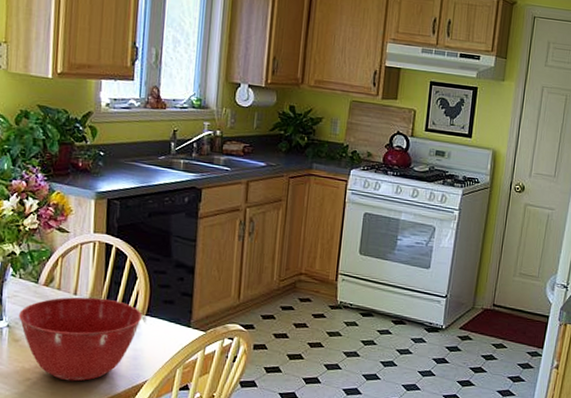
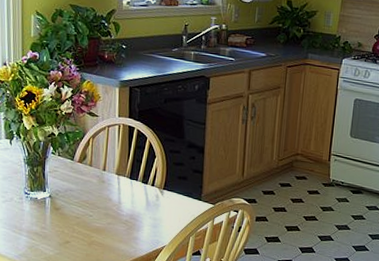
mixing bowl: present [19,297,143,382] -> none [59,172,161,245]

